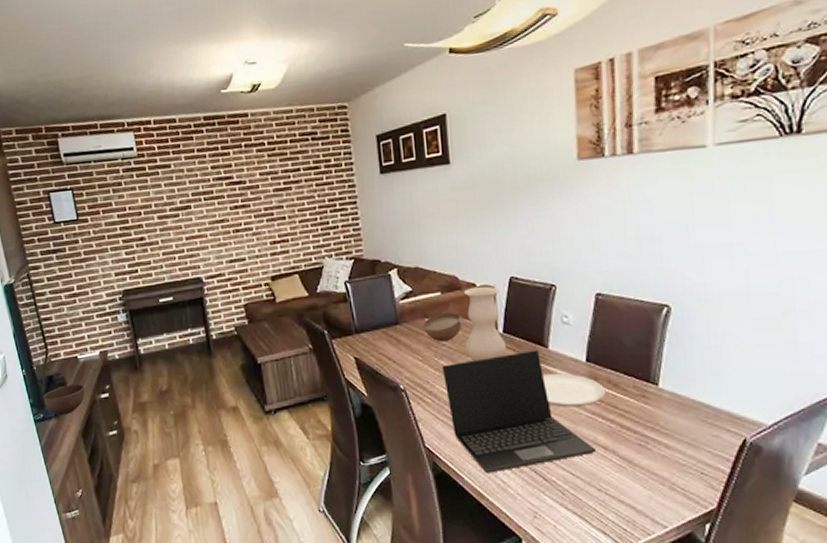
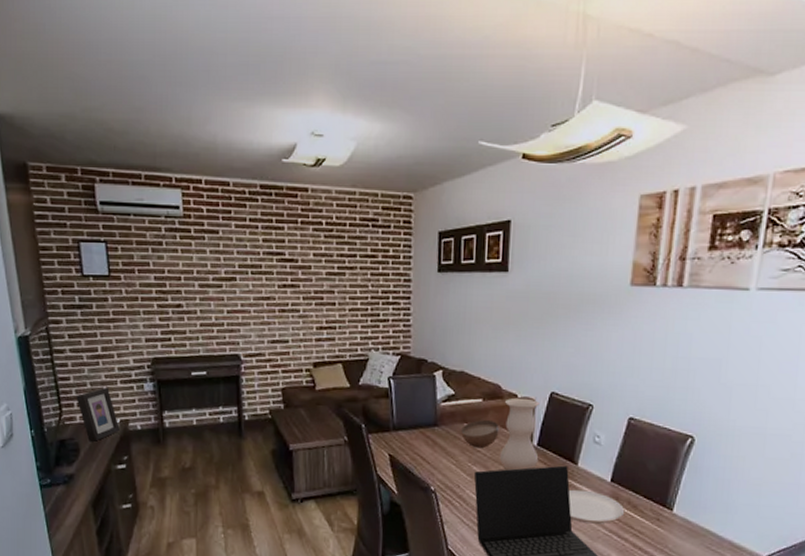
bowl: present [43,384,85,415] -> none [52,451,100,483]
picture frame: none [59,322,100,376] -> present [76,387,120,442]

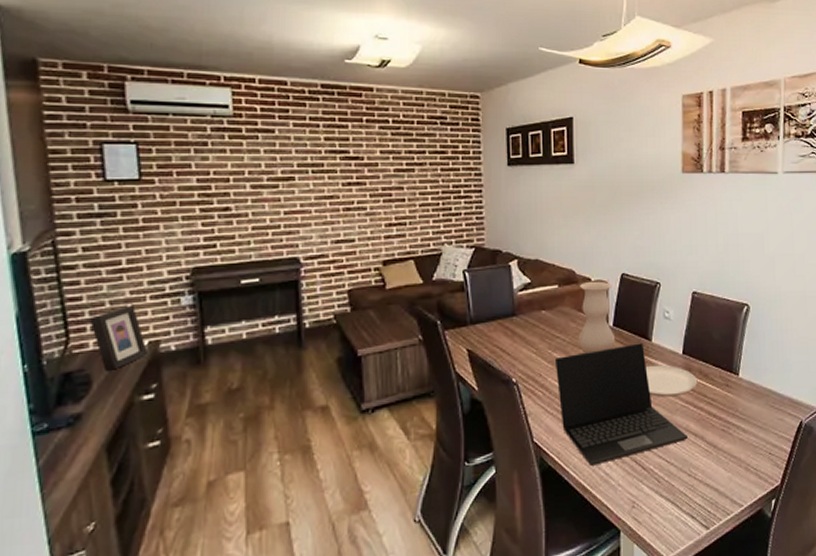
bowl: present [461,420,499,449] -> none [540,306,576,335]

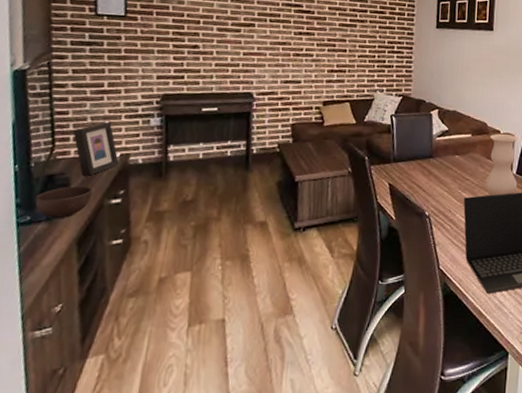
bowl: none [51,383,120,424] -> present [35,186,93,219]

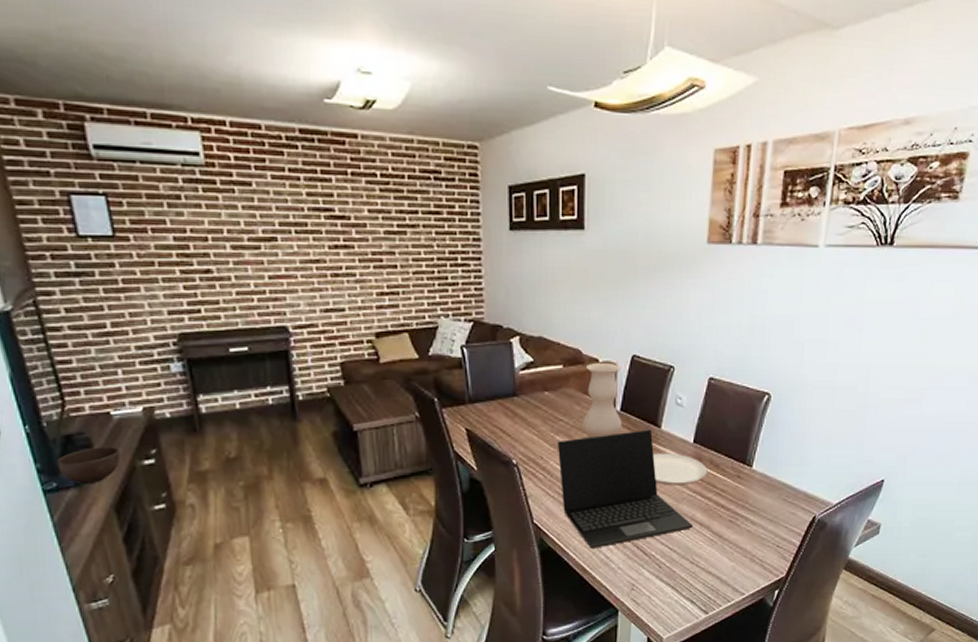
picture frame: present [73,121,119,177] -> none [82,369,143,436]

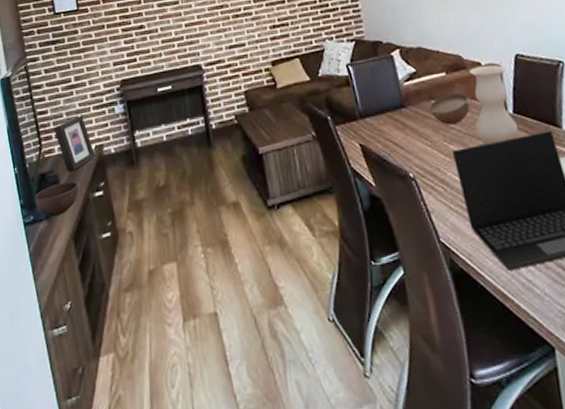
picture frame: none [82,369,143,436] -> present [54,115,95,173]
bowl: none [542,387,581,417] -> present [430,93,470,125]

